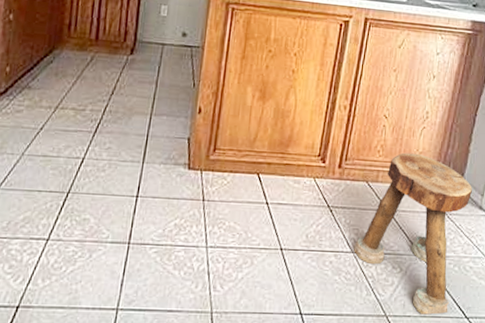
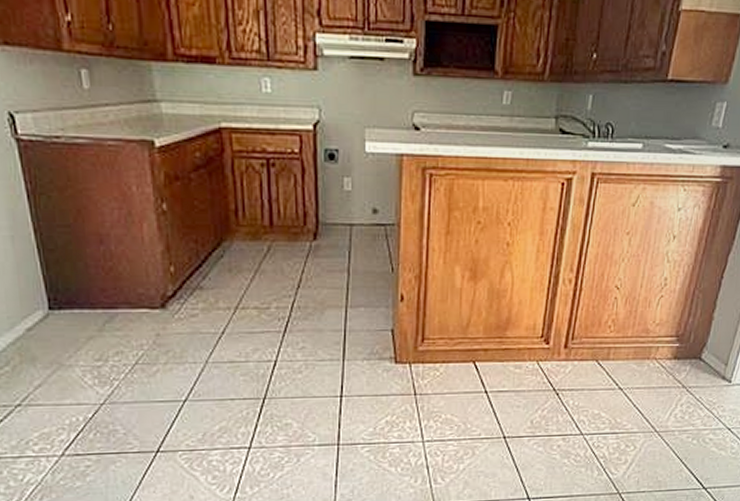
stool: present [353,152,473,315] -> none [583,325,716,489]

